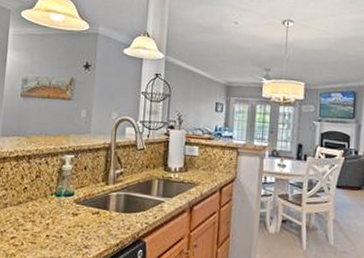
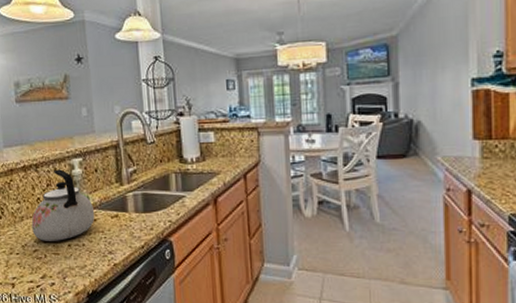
kettle: none [13,162,78,231] -> present [31,169,95,241]

